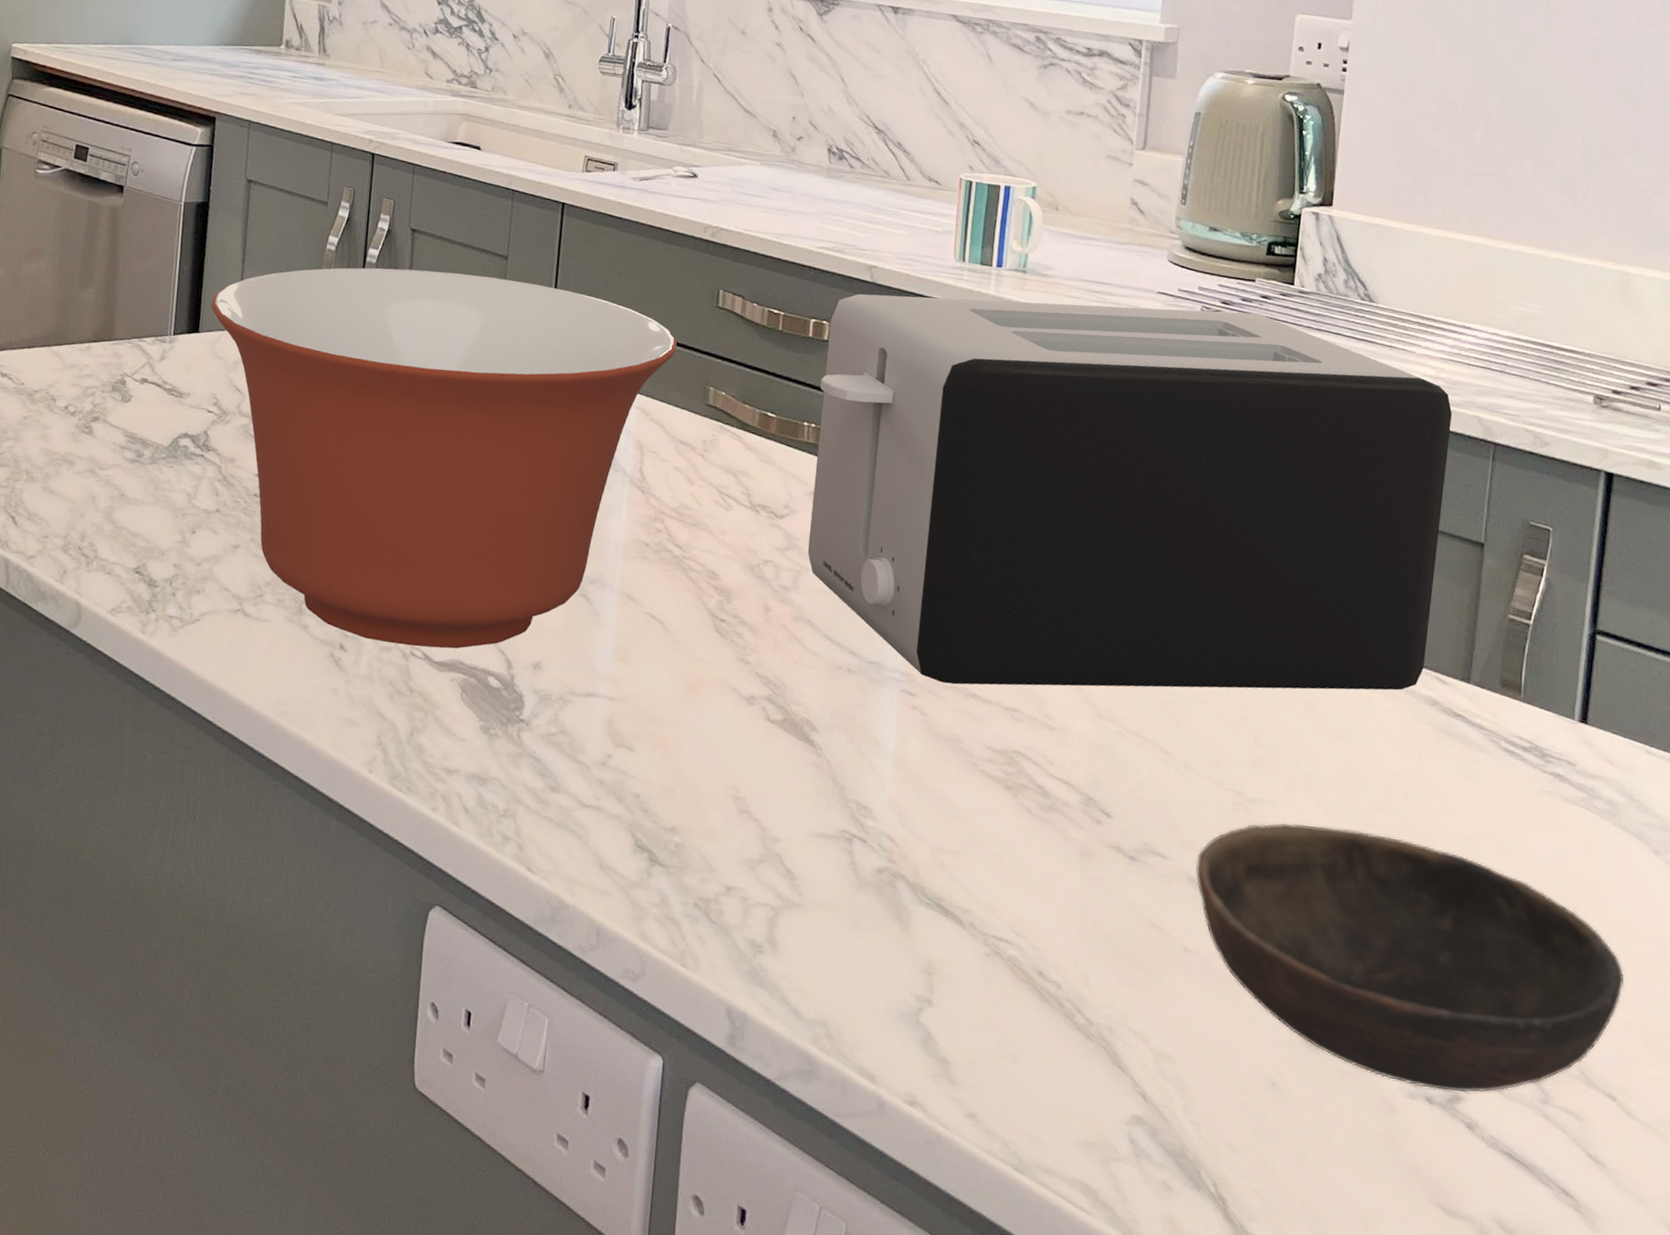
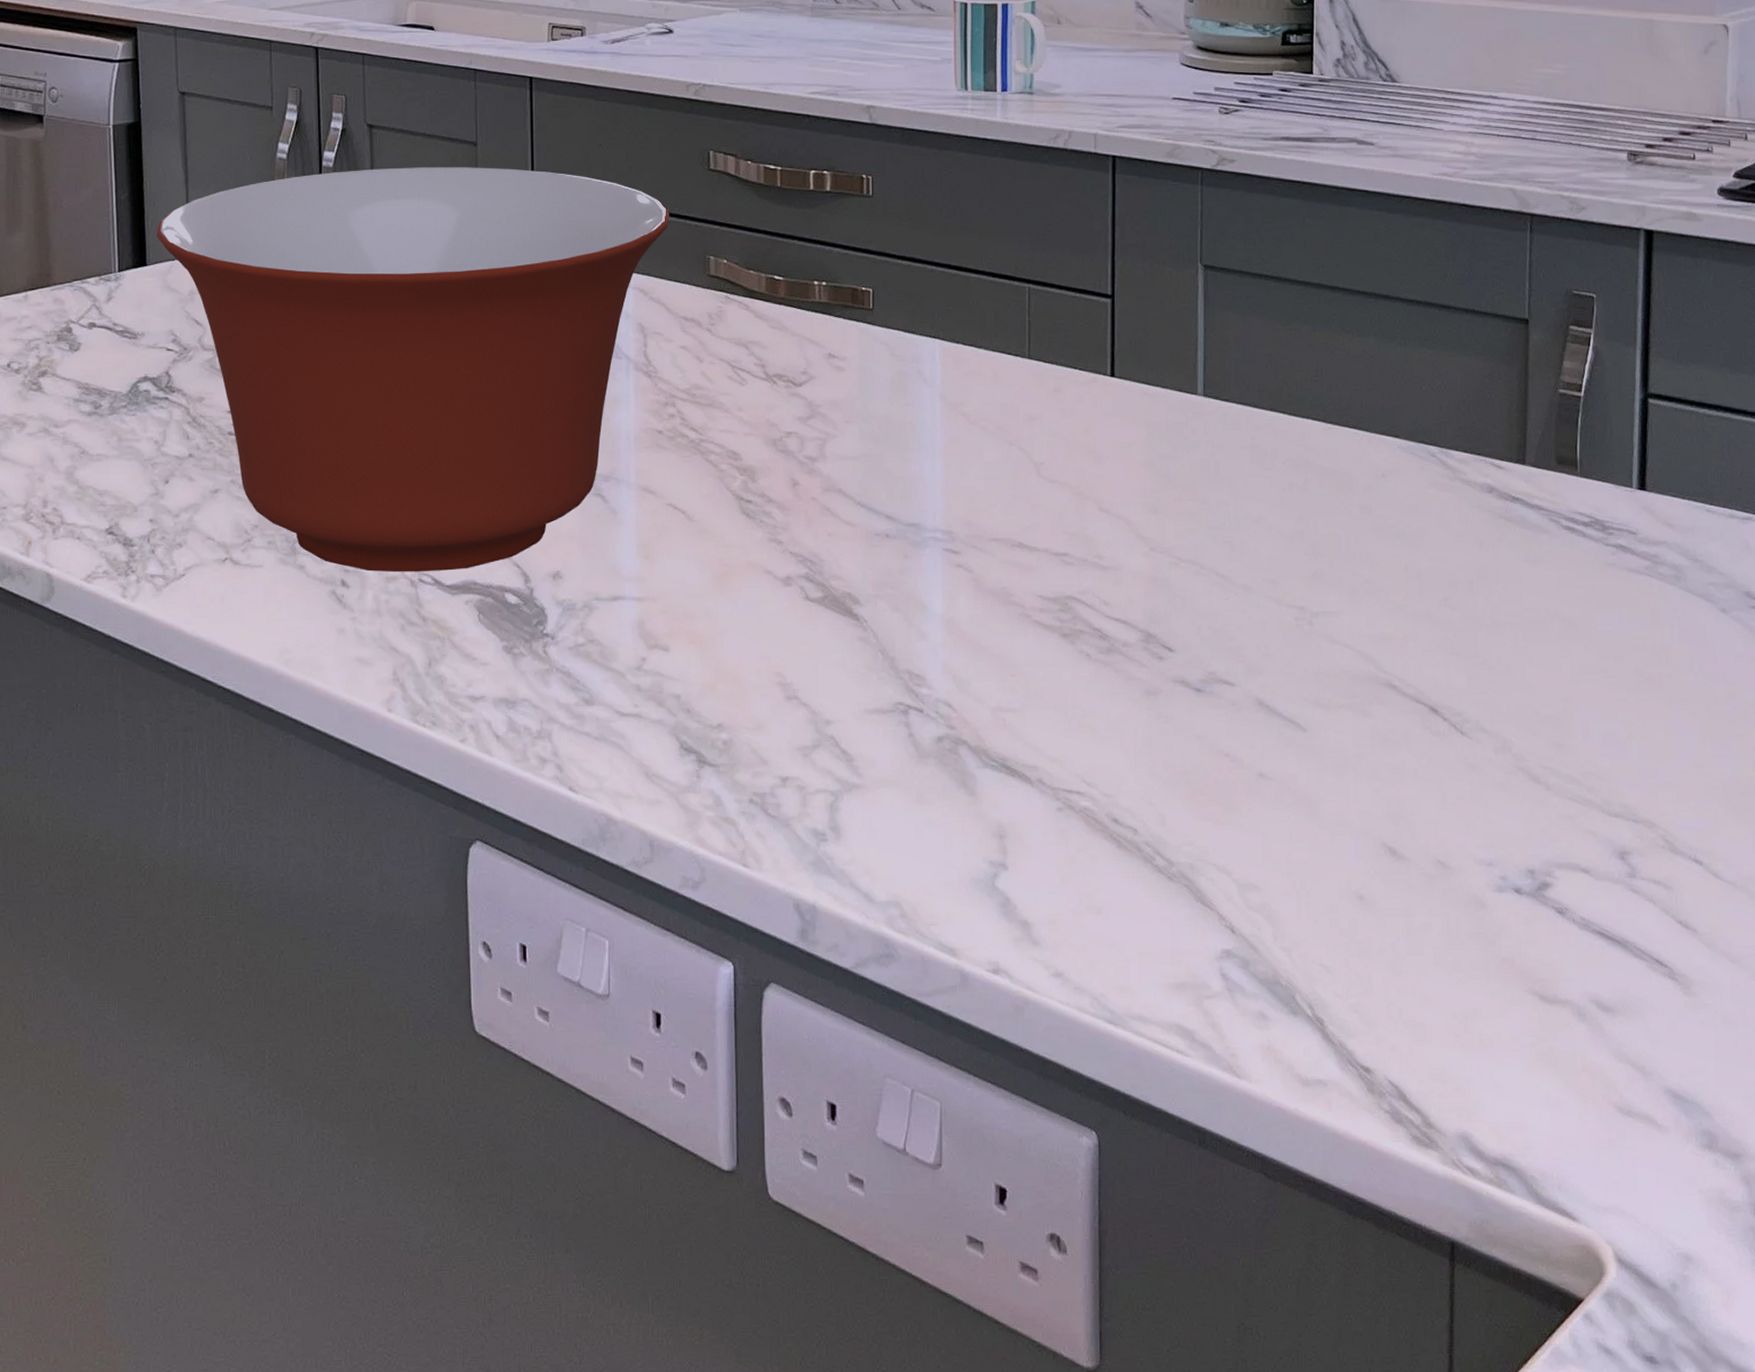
toaster: present [807,293,1453,690] -> none [827,108,1486,536]
bowl: present [1195,823,1625,1093] -> none [1263,630,1702,879]

